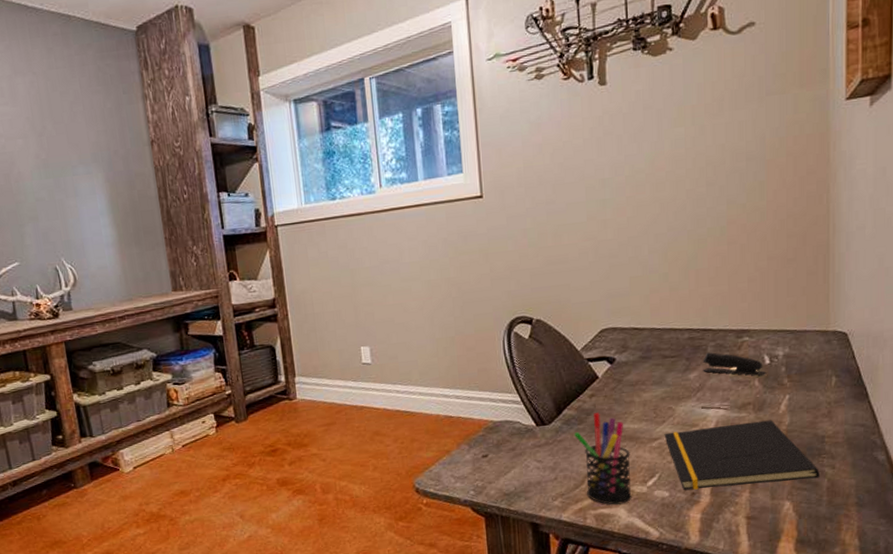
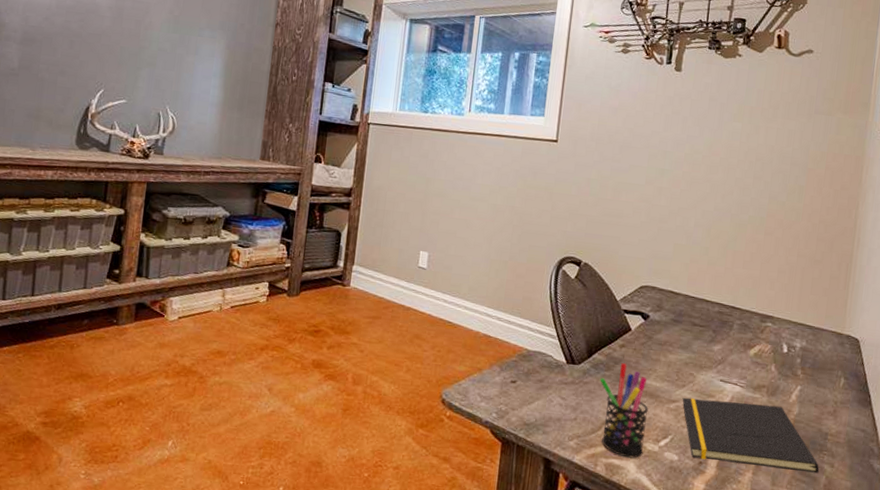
stapler: present [703,352,767,376] -> none [726,329,784,362]

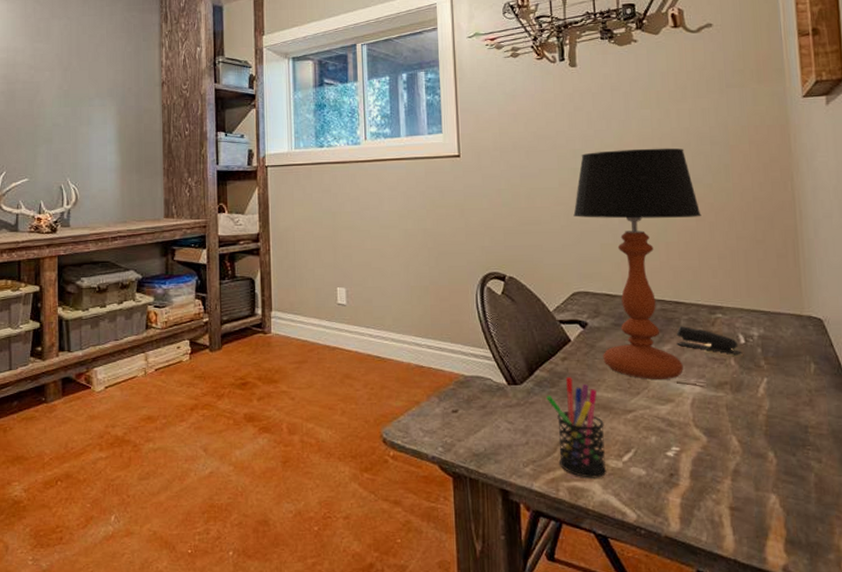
table lamp: none [654,156,770,377] -> present [573,148,702,380]
notepad: present [682,397,819,474] -> none [639,402,806,472]
stapler: none [726,329,784,362] -> present [676,326,743,355]

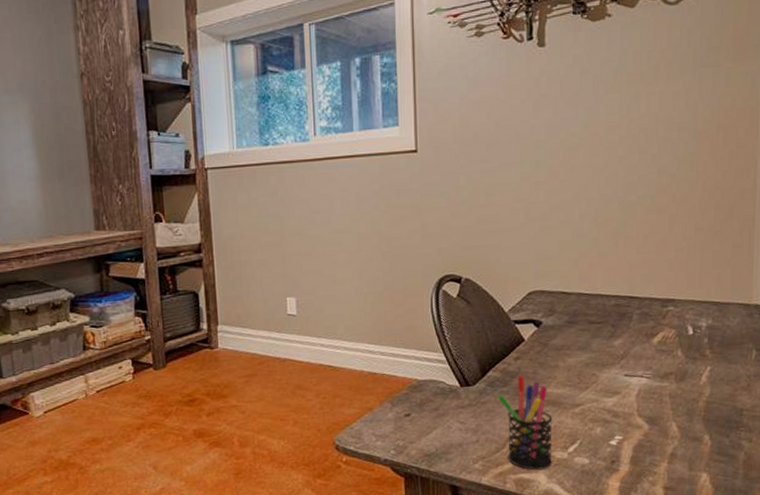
table lamp: present [573,148,702,380] -> none [533,135,663,374]
stapler: present [676,326,743,355] -> none [628,320,690,346]

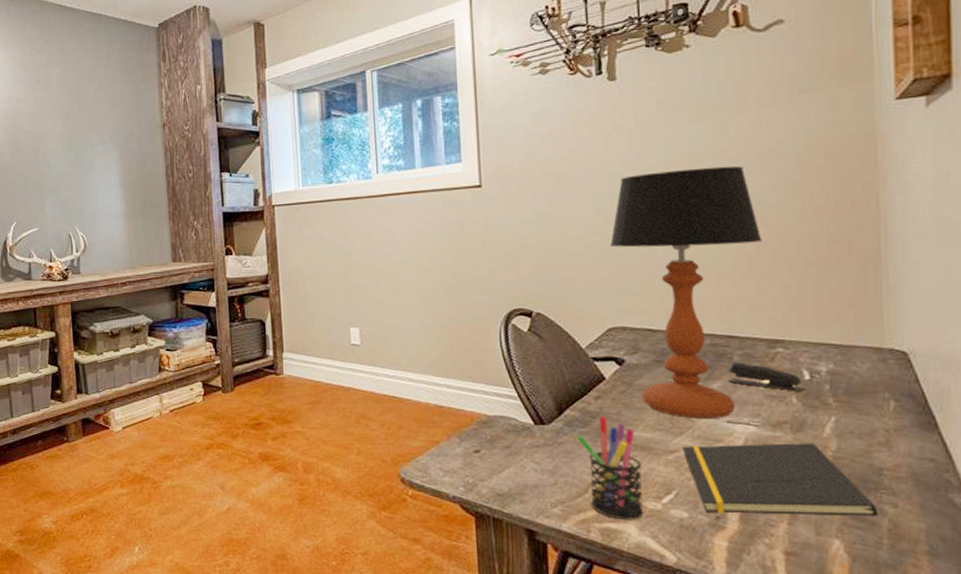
table lamp: none [533,135,663,374] -> present [610,166,762,420]
notepad: none [587,390,737,458] -> present [682,443,878,516]
stapler: none [628,320,690,346] -> present [728,362,807,392]

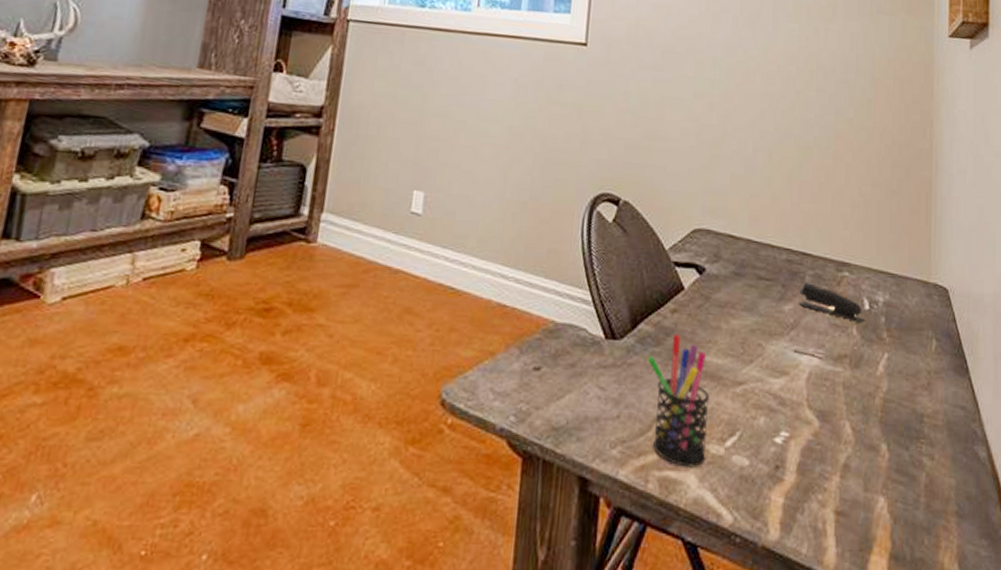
table lamp: present [610,166,762,420] -> none [705,63,839,347]
notepad: present [682,443,878,516] -> none [750,377,917,470]

